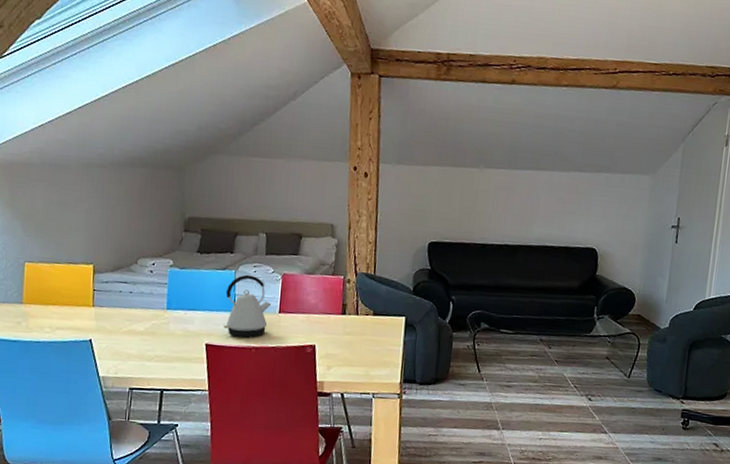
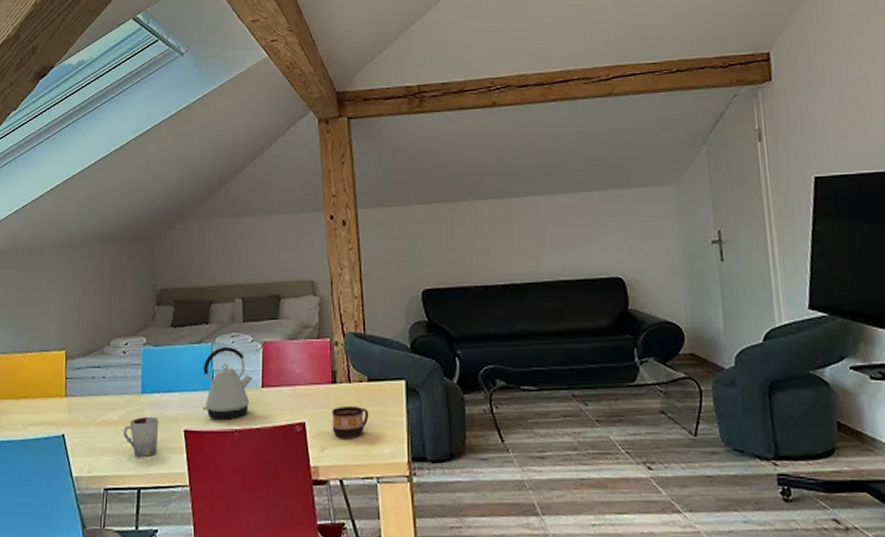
cup: none [148,329,183,364] -> present [123,416,159,457]
cup: none [338,334,372,361] -> present [332,405,369,439]

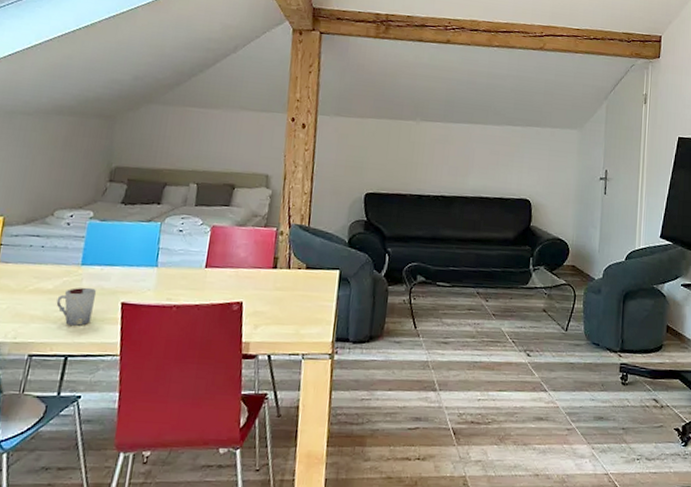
kettle: present [202,346,253,421] -> none [142,226,198,296]
cup: present [332,405,369,439] -> none [267,289,303,319]

